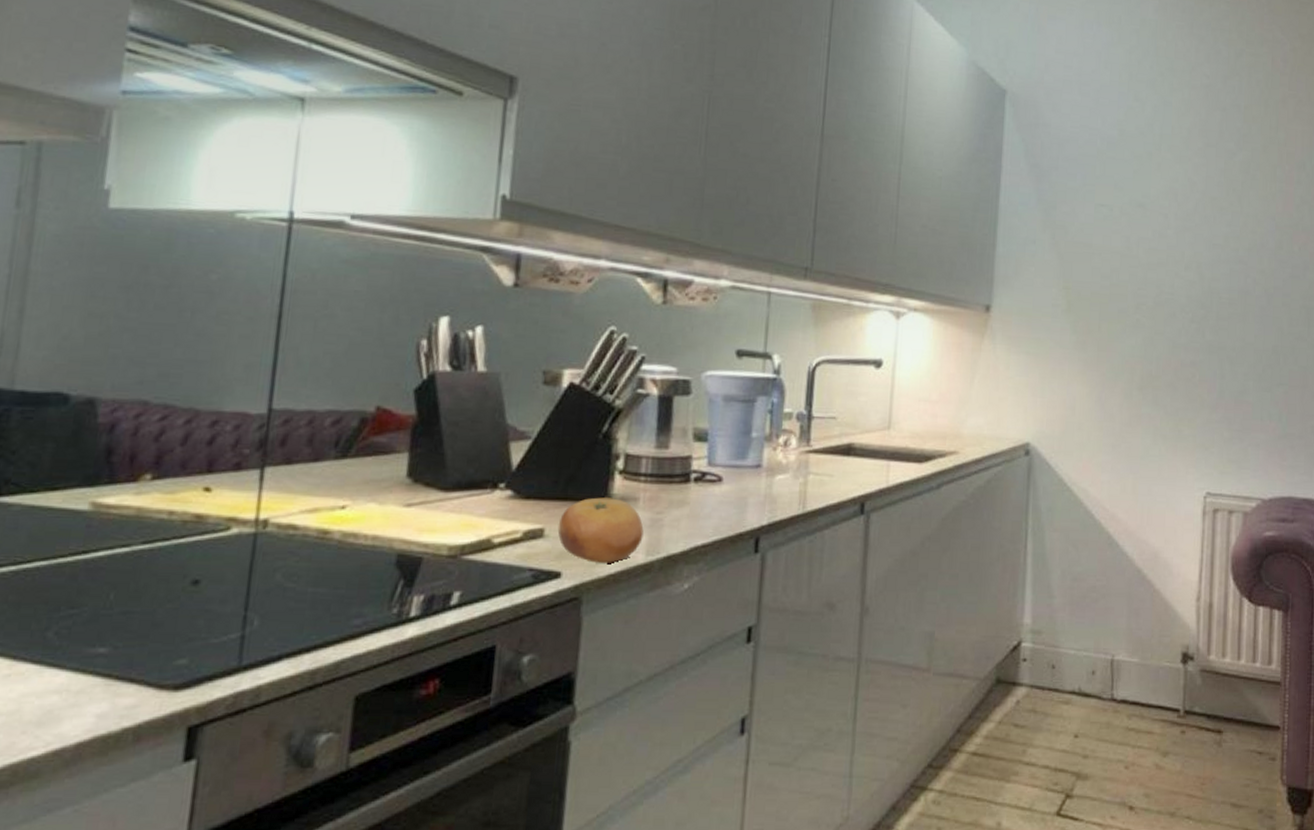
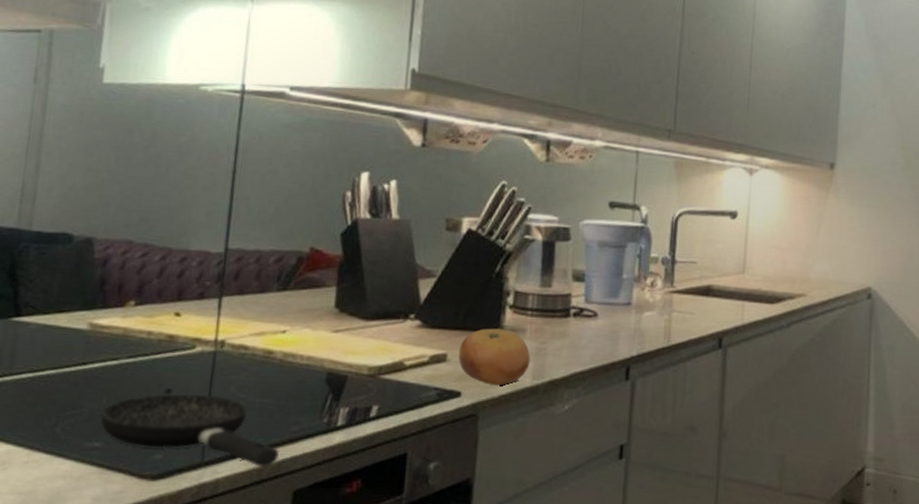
frying pan: none [107,584,338,671] -> present [100,393,280,469]

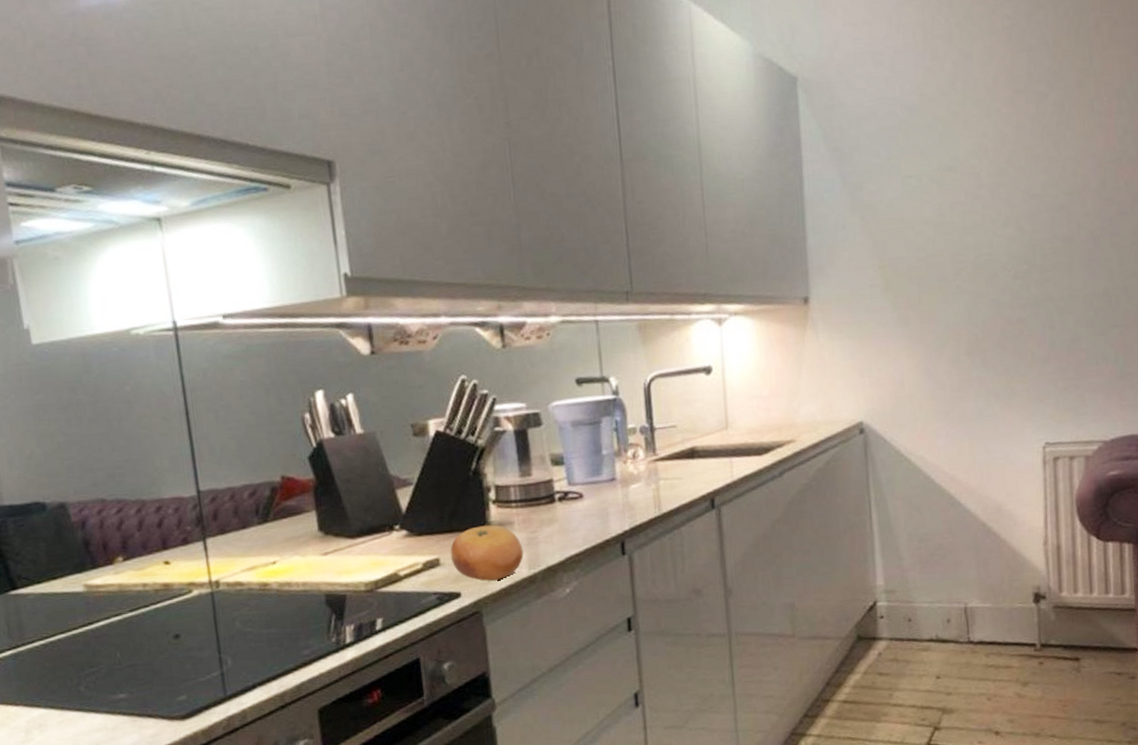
frying pan: present [100,393,280,469] -> none [117,633,298,694]

